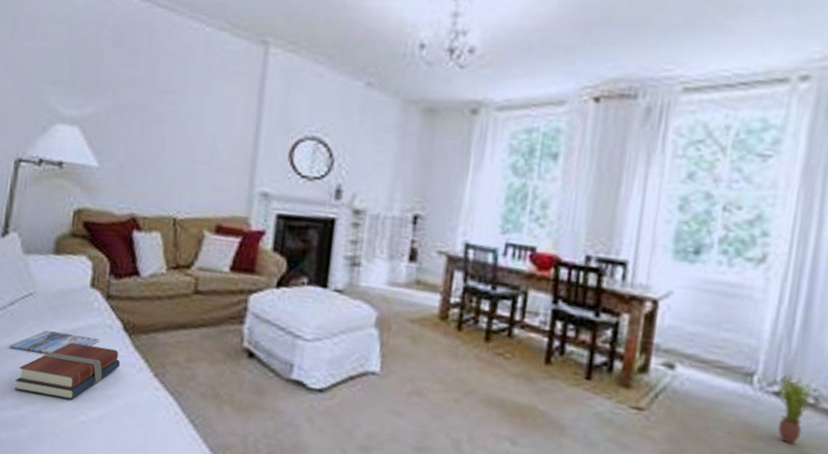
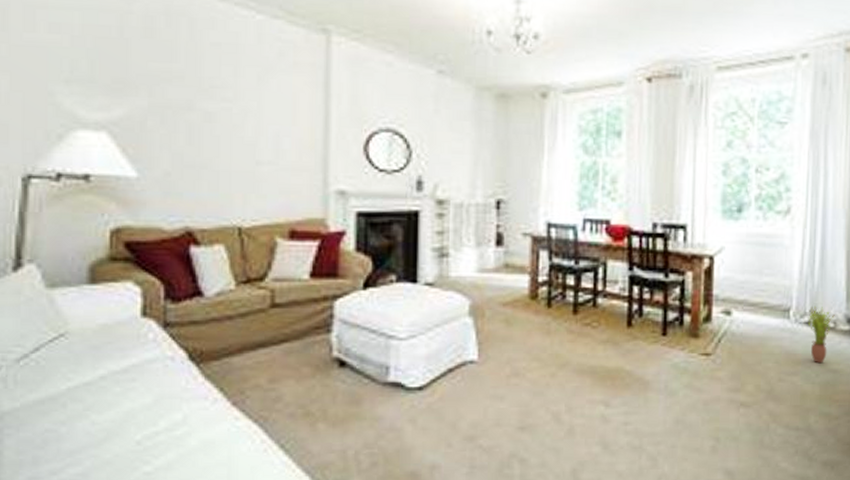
magazine: present [10,330,100,354] -> none [39,373,159,403]
books: present [14,342,121,400] -> none [49,383,189,452]

